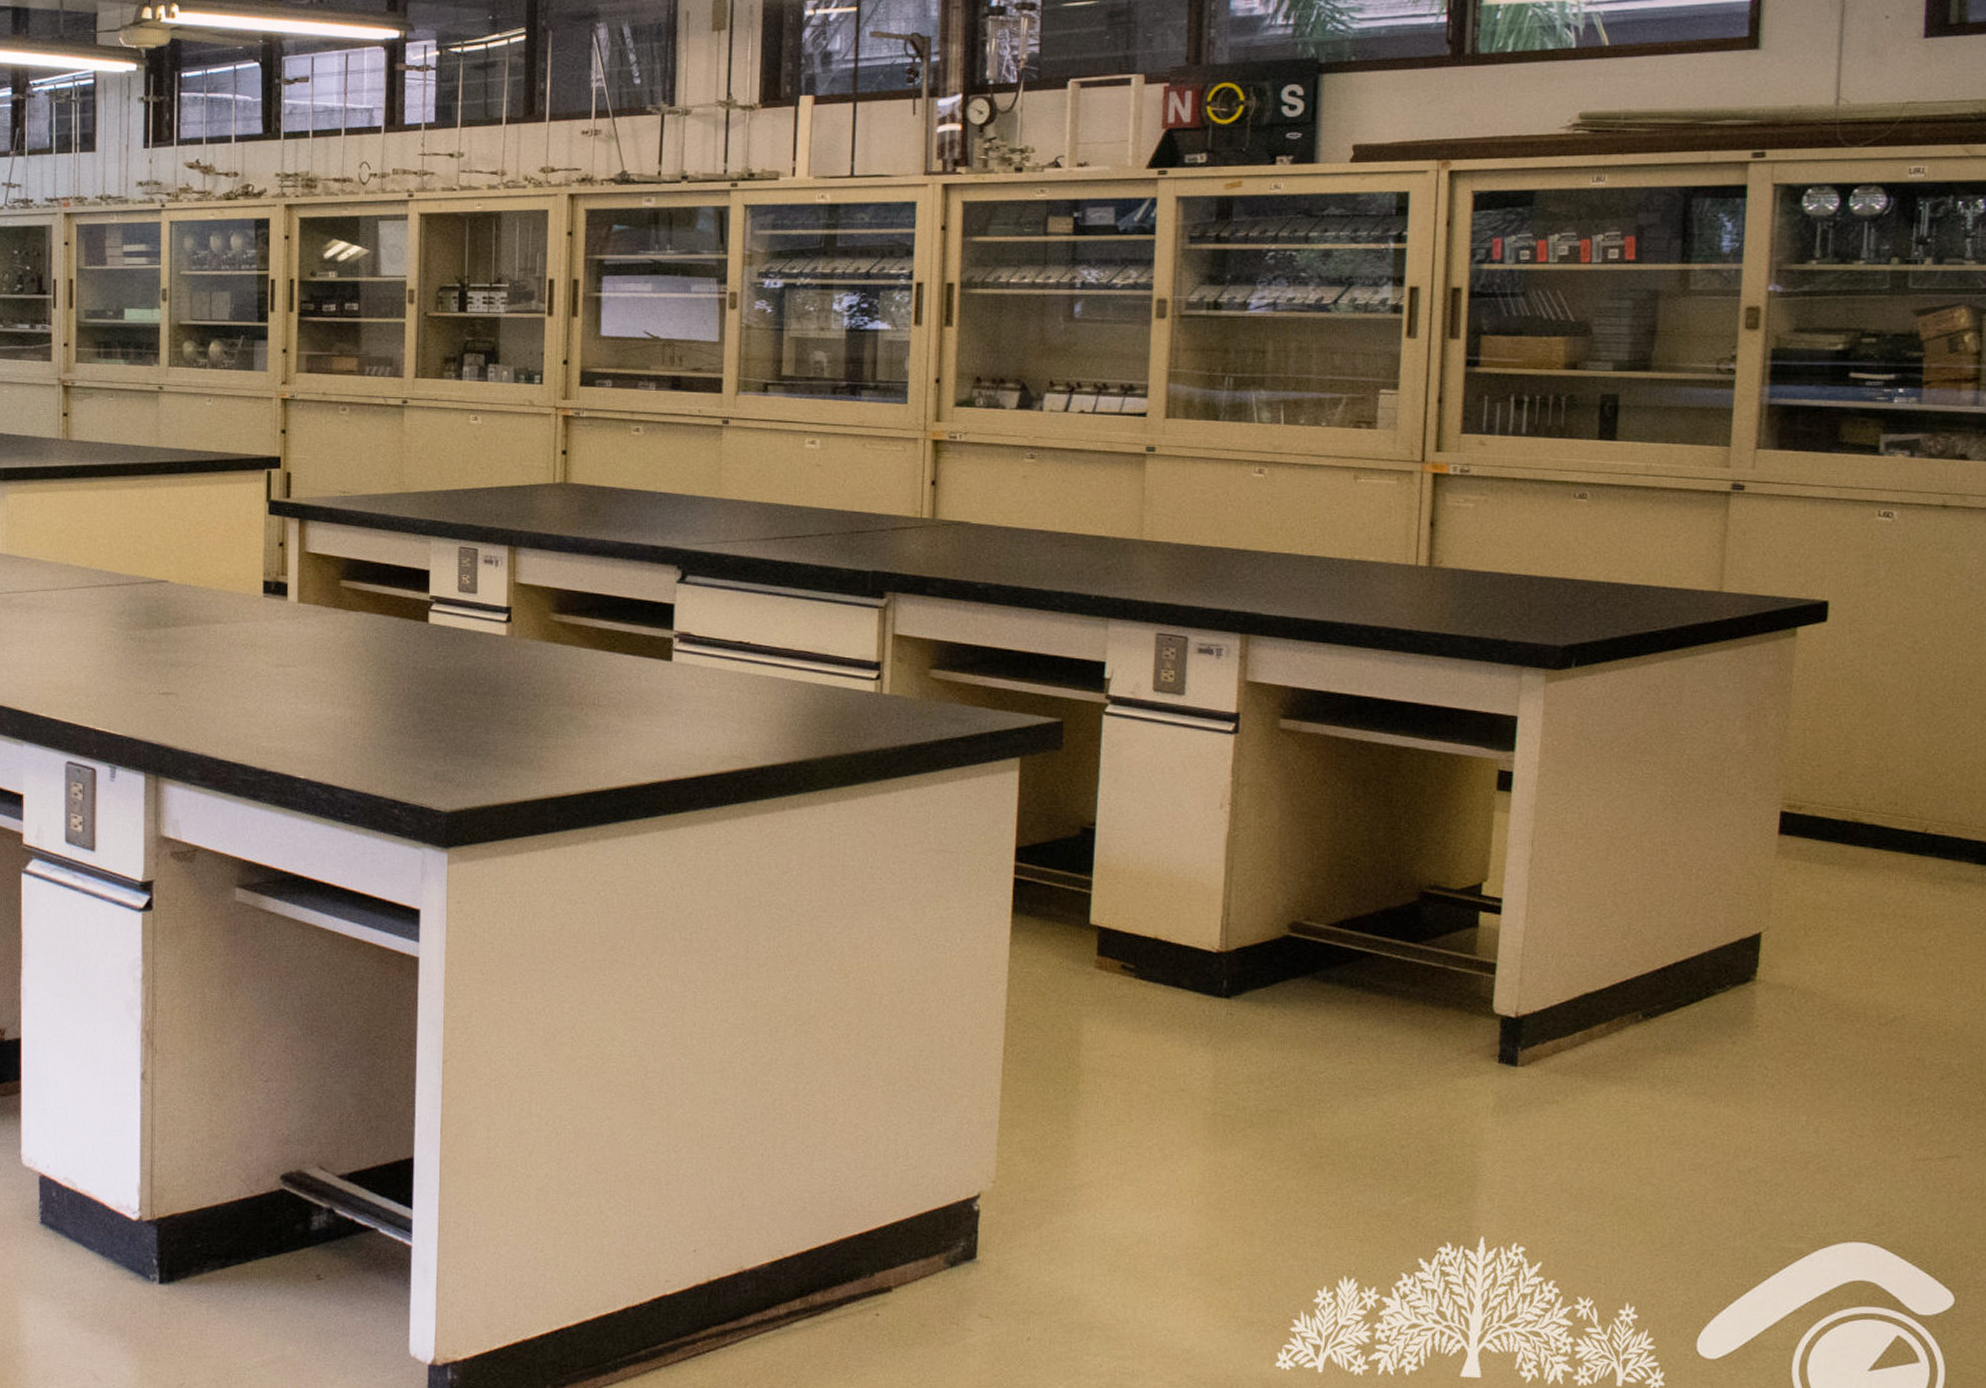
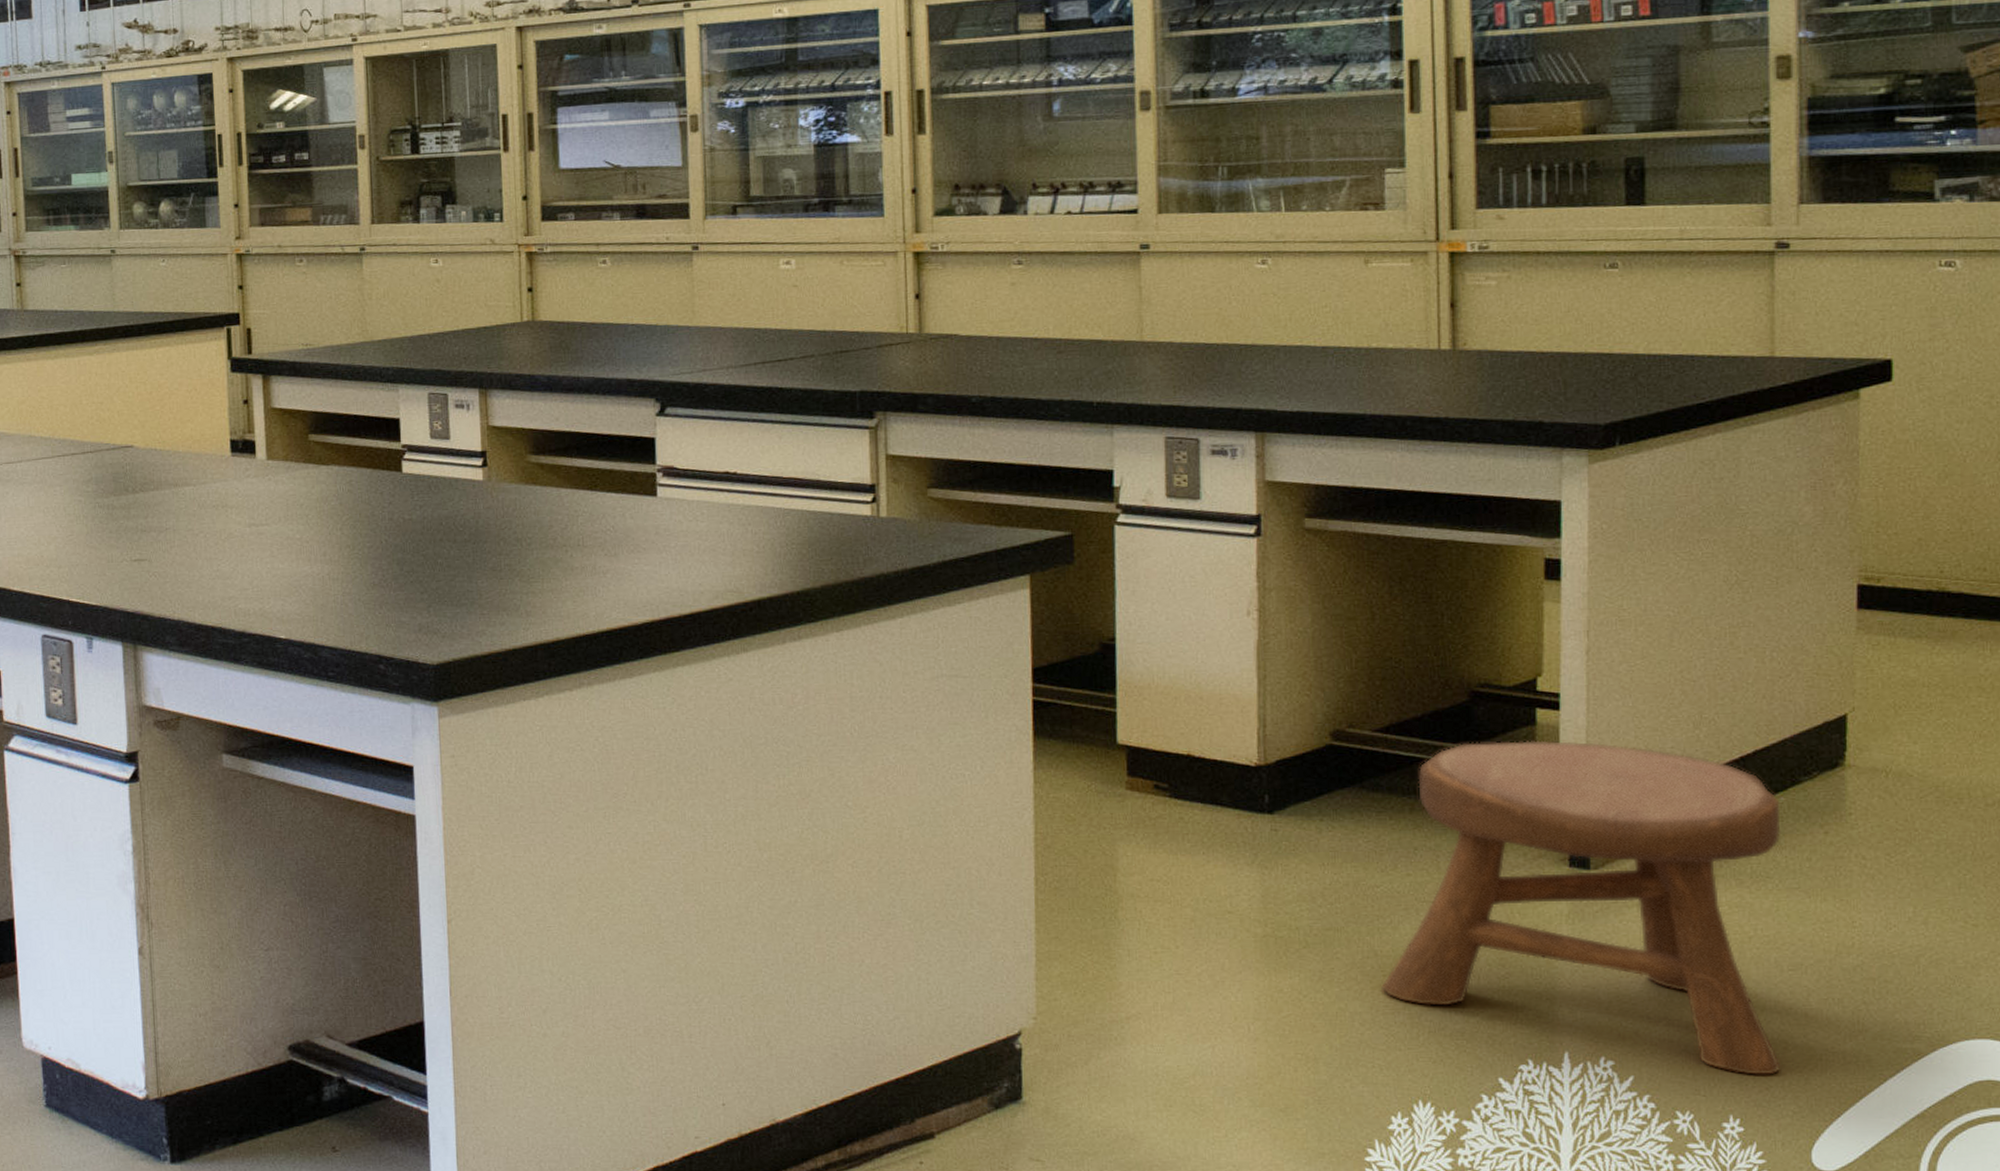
stool: none [1318,941,1695,1267] -> present [1381,740,1781,1075]

